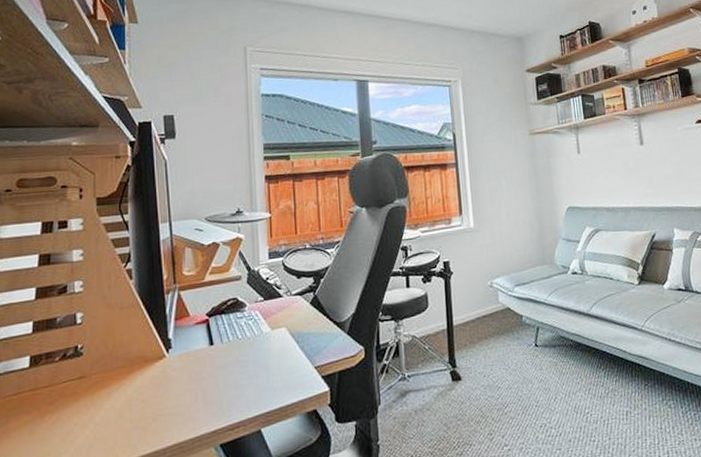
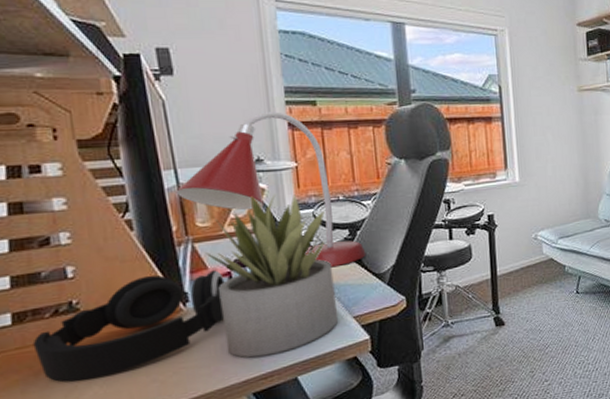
headphones: none [43,317,203,425] -> present [32,270,225,382]
desk lamp: none [169,166,329,315] -> present [176,112,366,266]
succulent plant: none [189,244,301,407] -> present [205,194,339,358]

